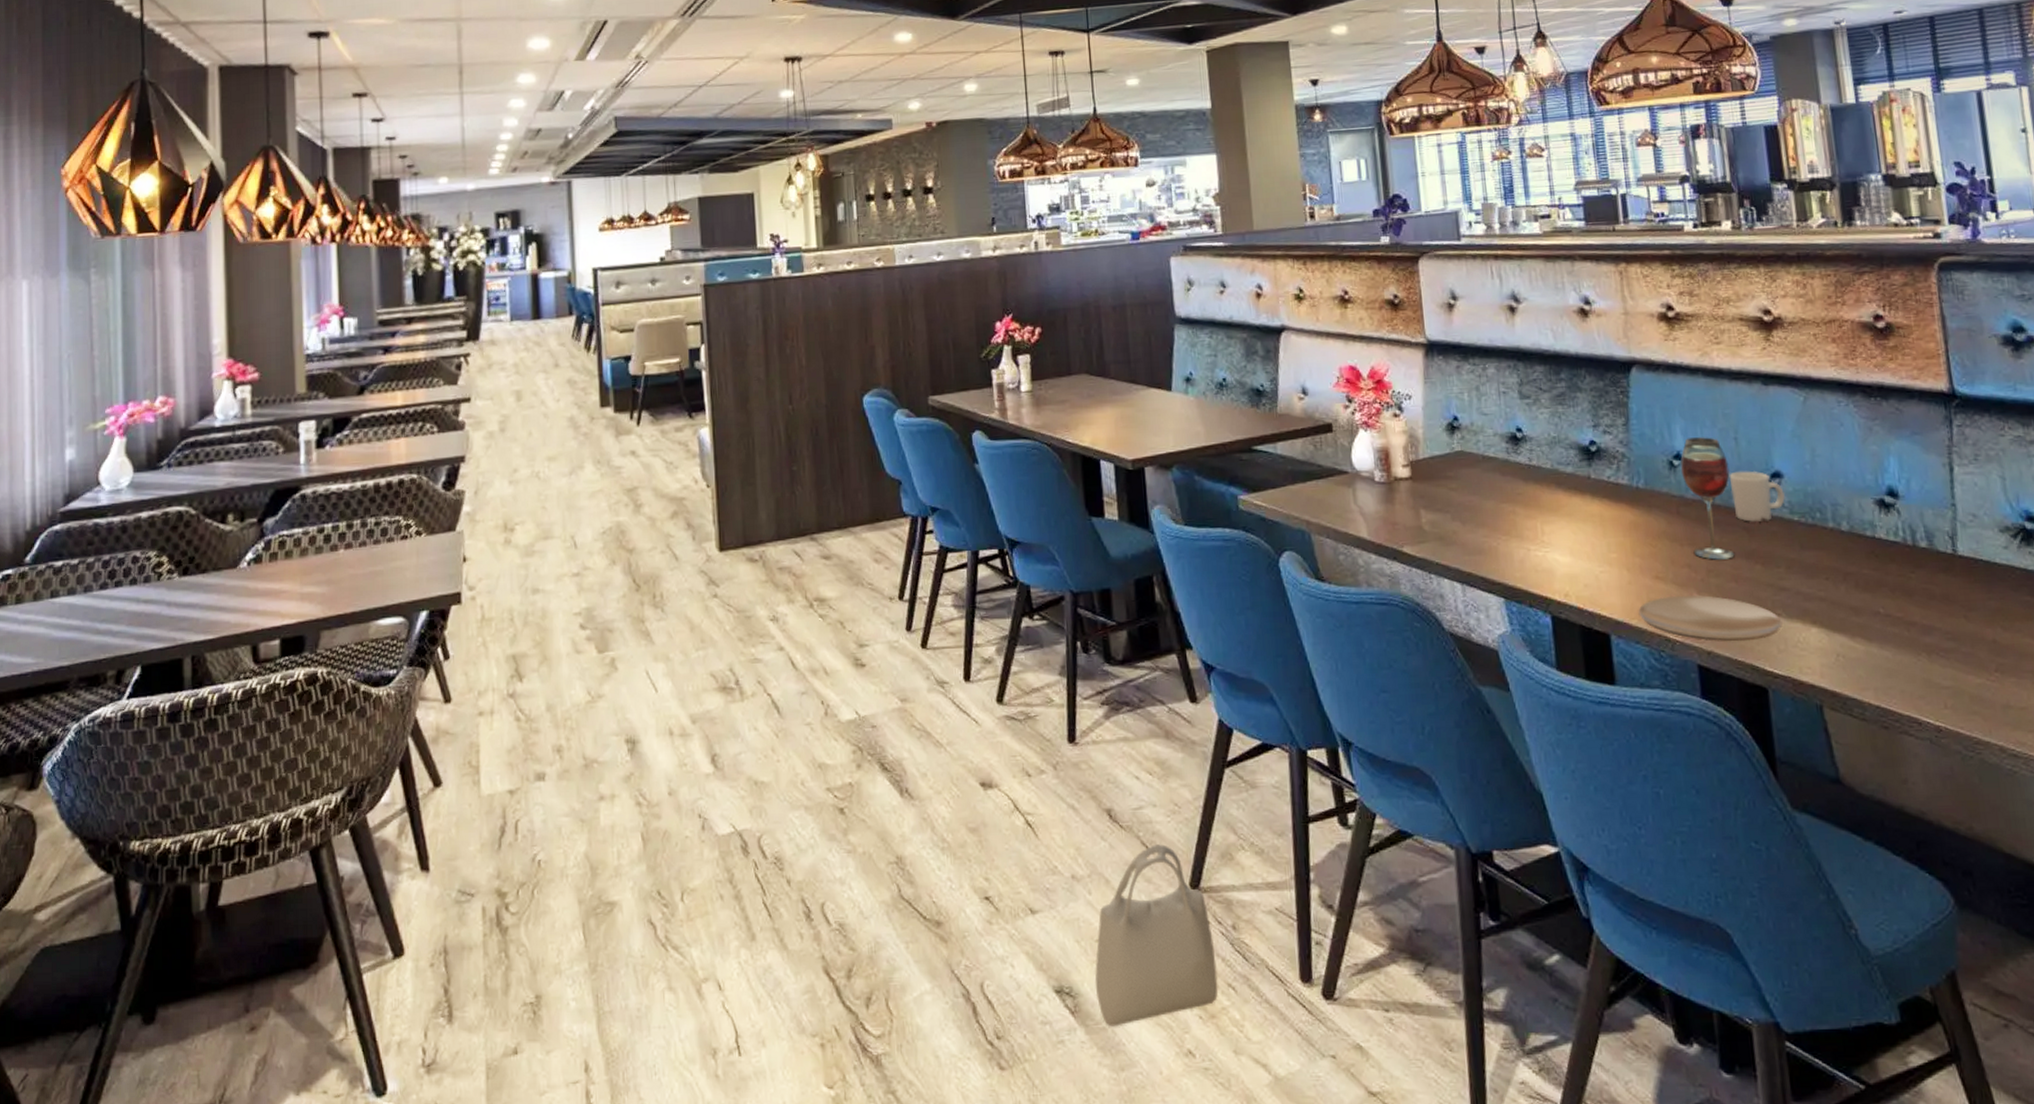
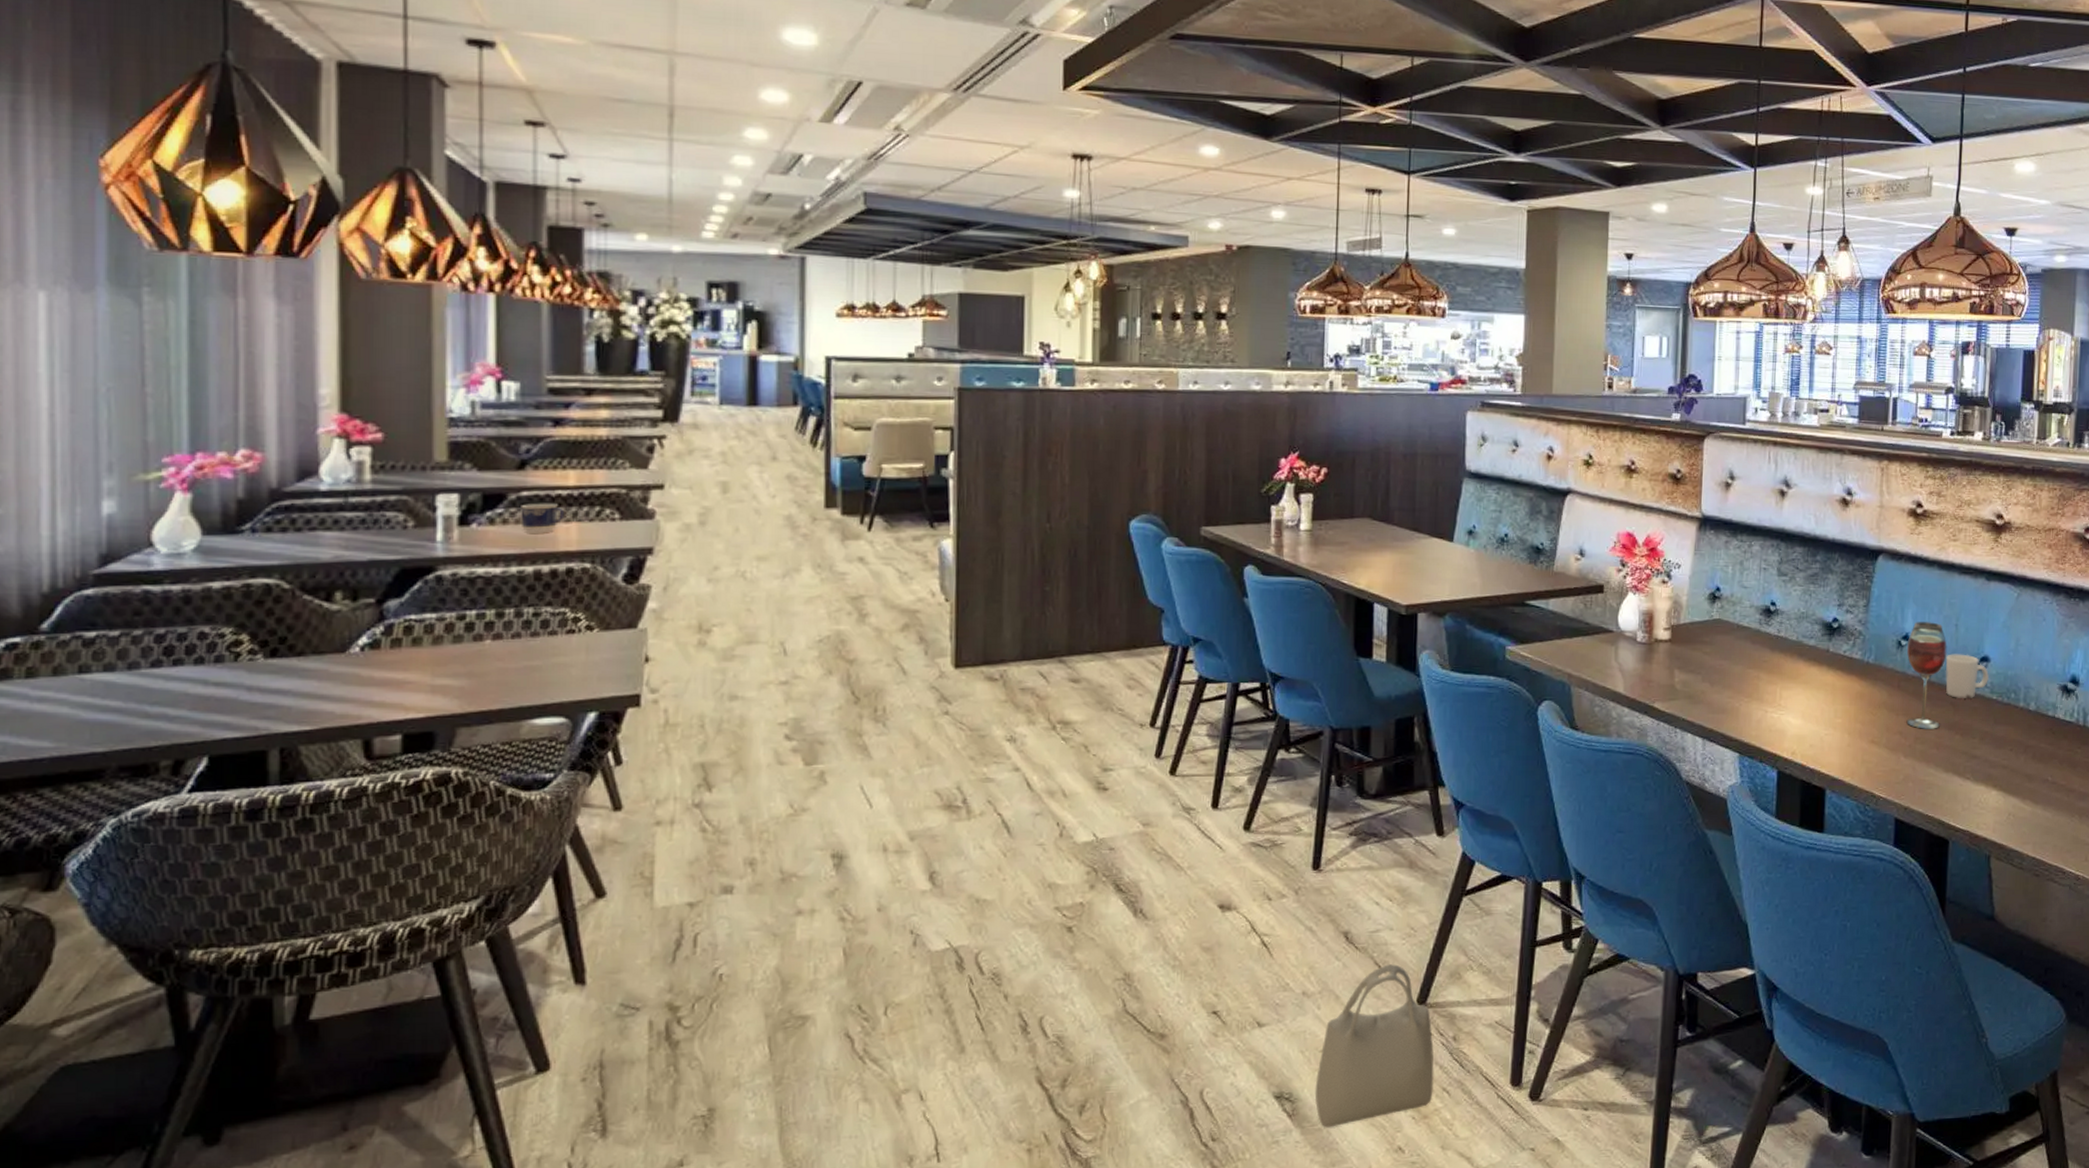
cup: none [362,422,396,452] -> present [521,503,565,535]
plate: present [1638,595,1783,642] -> none [1852,758,1969,800]

